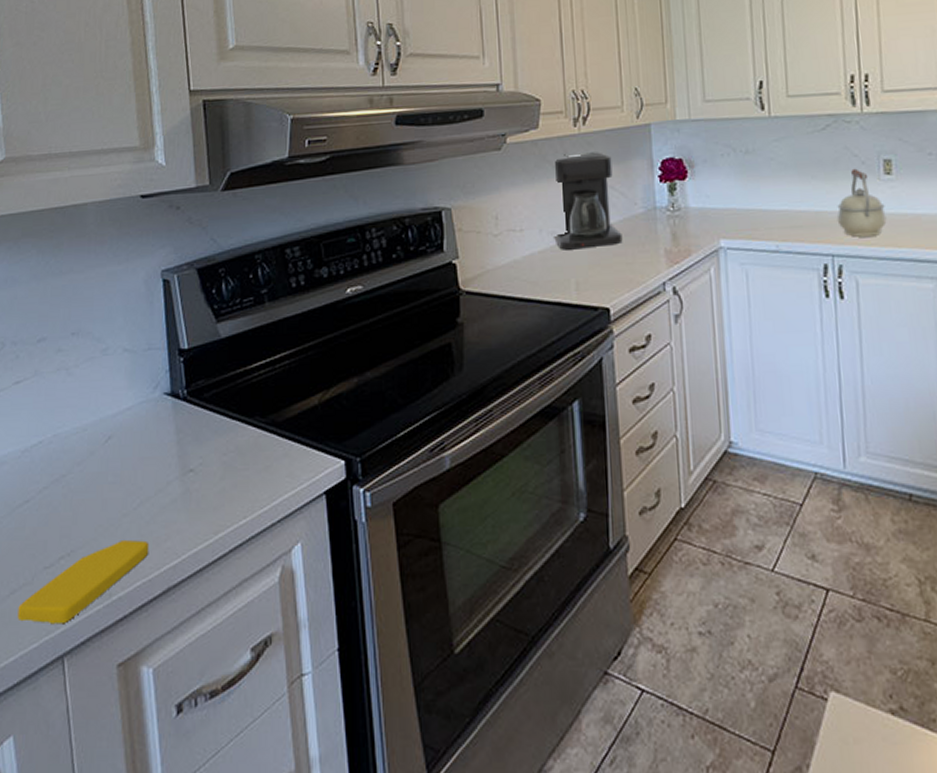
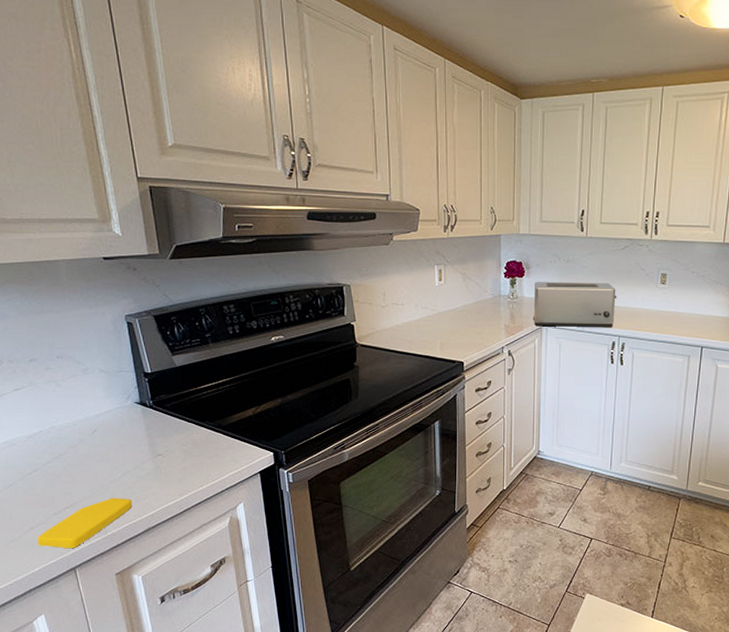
coffee maker: present [552,152,623,250] -> none [425,252,475,321]
toaster: none [703,178,823,249] -> present [533,281,617,328]
kettle: present [836,168,887,237] -> none [625,278,658,325]

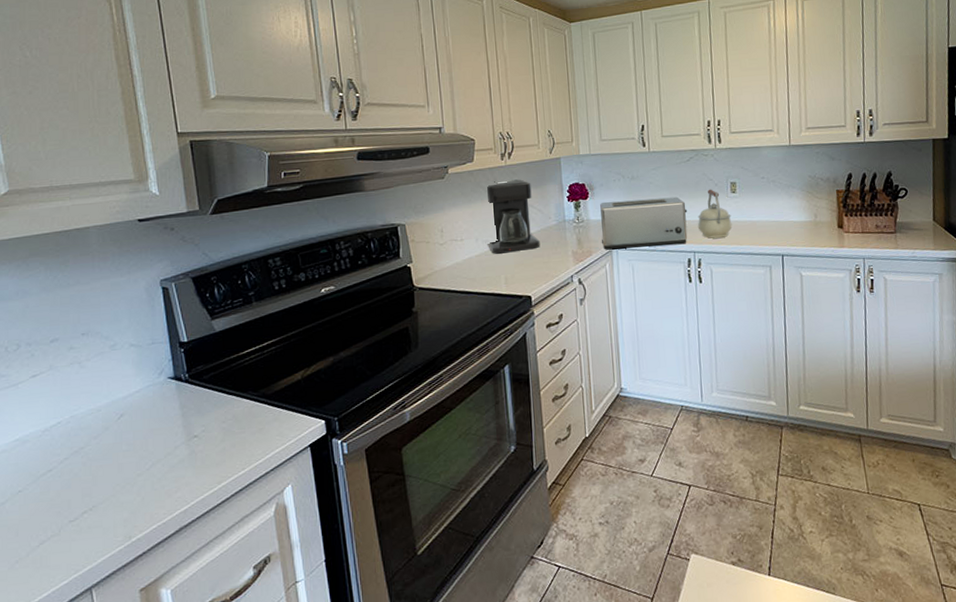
sponge: present [37,497,133,549] -> none [48,493,162,565]
coffee maker: none [425,252,475,321] -> present [486,179,540,254]
kettle: none [625,278,658,325] -> present [697,189,733,239]

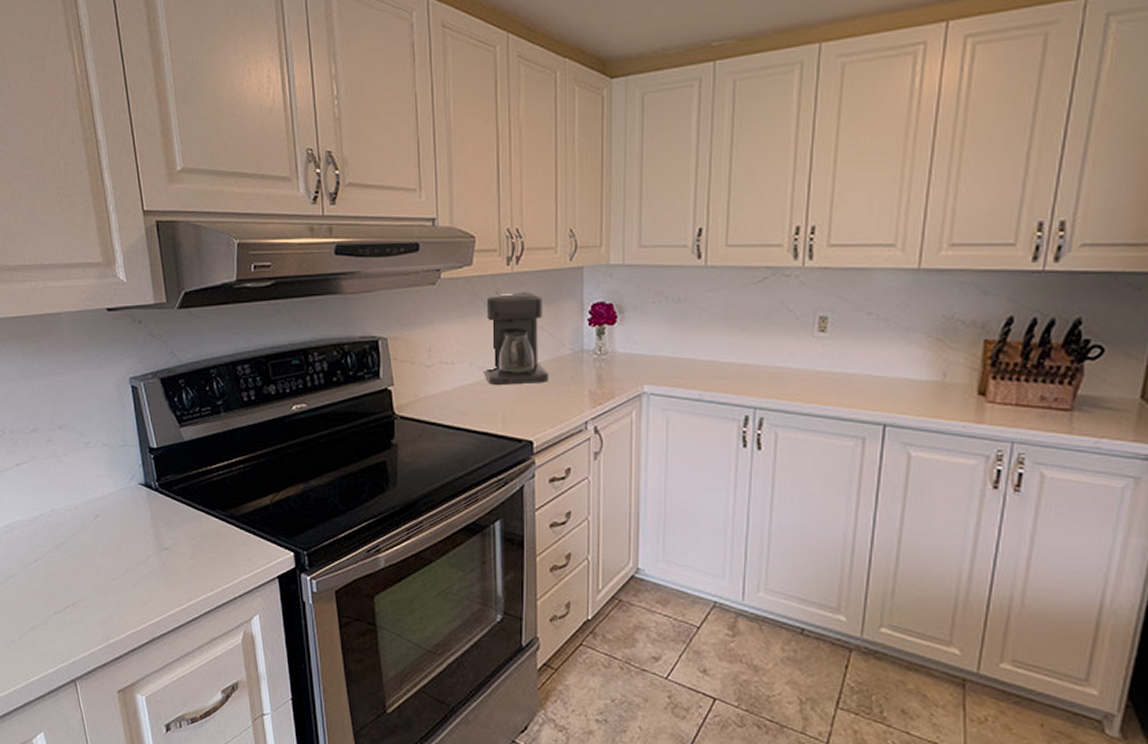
toaster: present [600,196,688,250] -> none [629,329,752,396]
kettle: present [697,189,733,239] -> none [763,324,815,392]

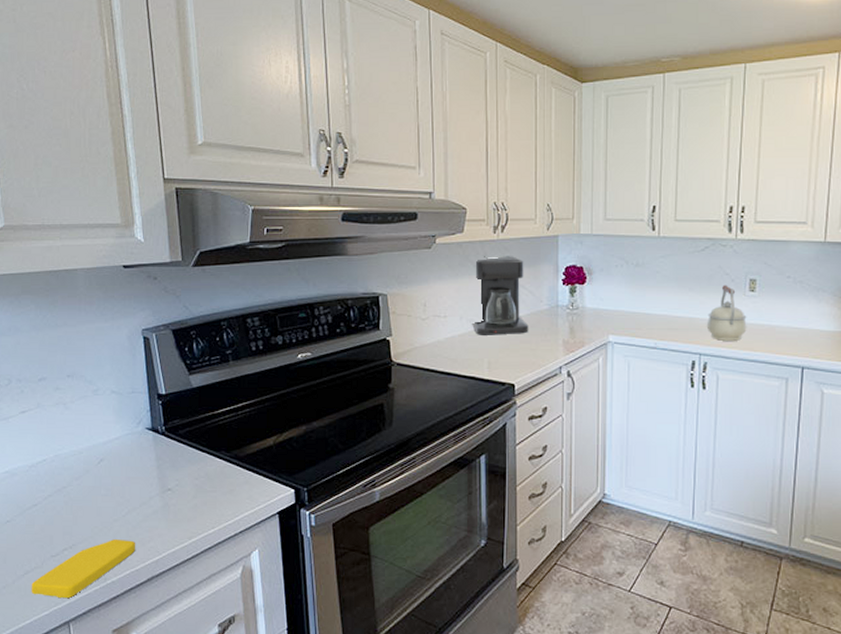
sponge: none [37,597,136,657] -> present [31,538,136,599]
kettle: none [763,324,815,392] -> present [706,285,747,341]

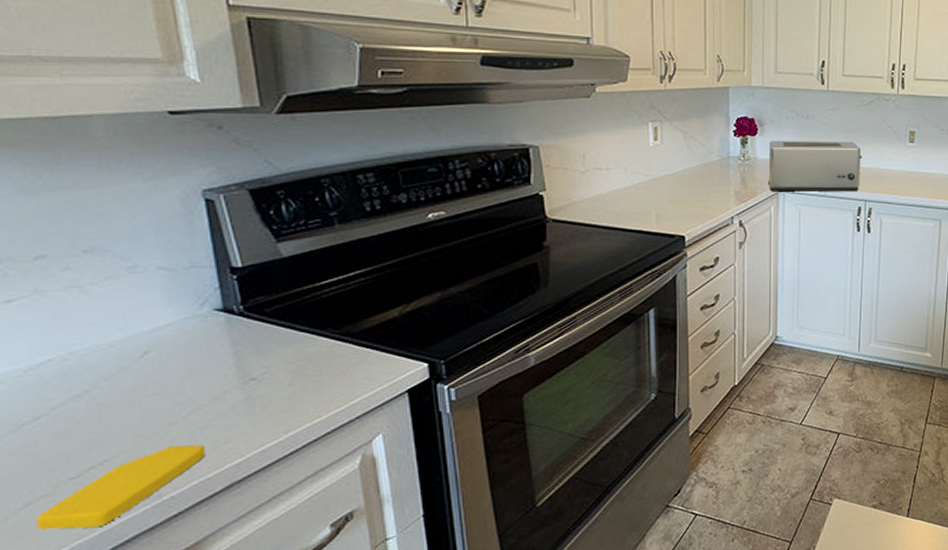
coffee maker: present [471,256,529,335] -> none [637,106,699,188]
toaster: none [597,288,697,344] -> present [768,140,863,192]
kettle: present [706,285,747,341] -> none [871,136,907,188]

